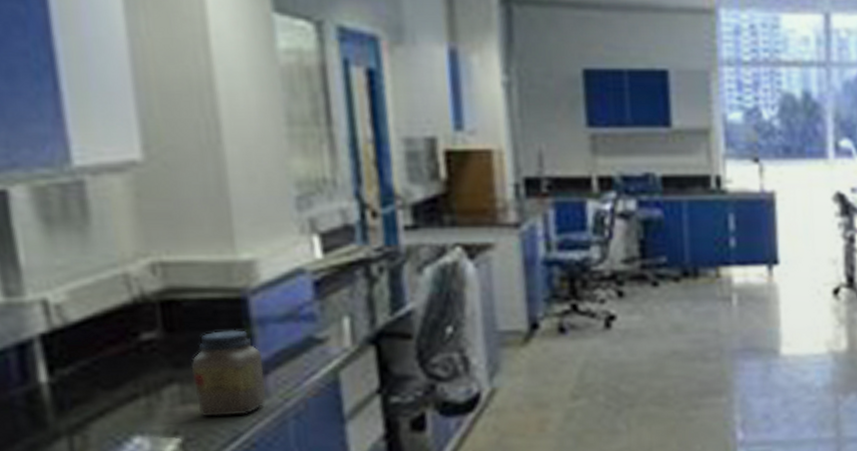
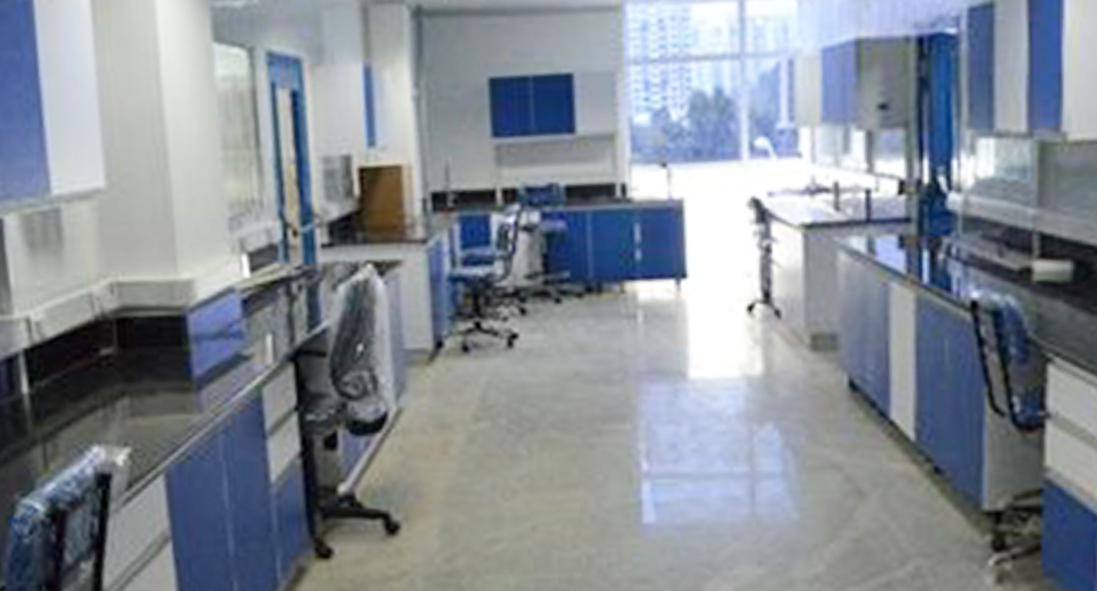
jar: present [191,330,267,417] -> none [139,347,200,429]

